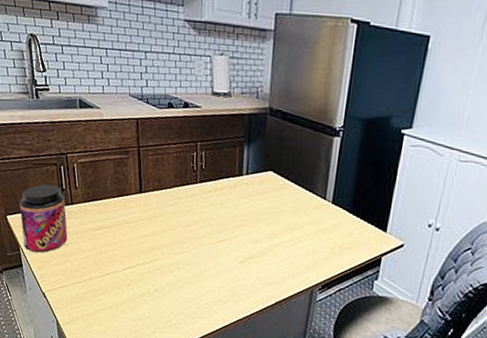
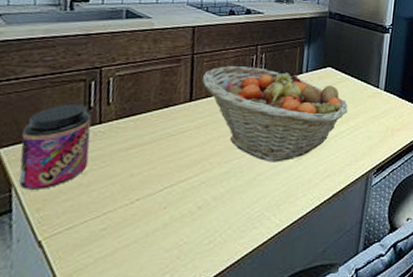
fruit basket: none [149,161,291,262] -> present [202,66,348,162]

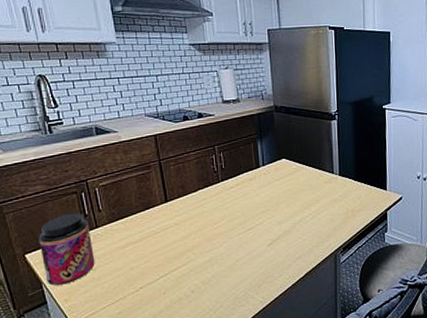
fruit basket: present [202,66,348,162] -> none [173,166,308,249]

